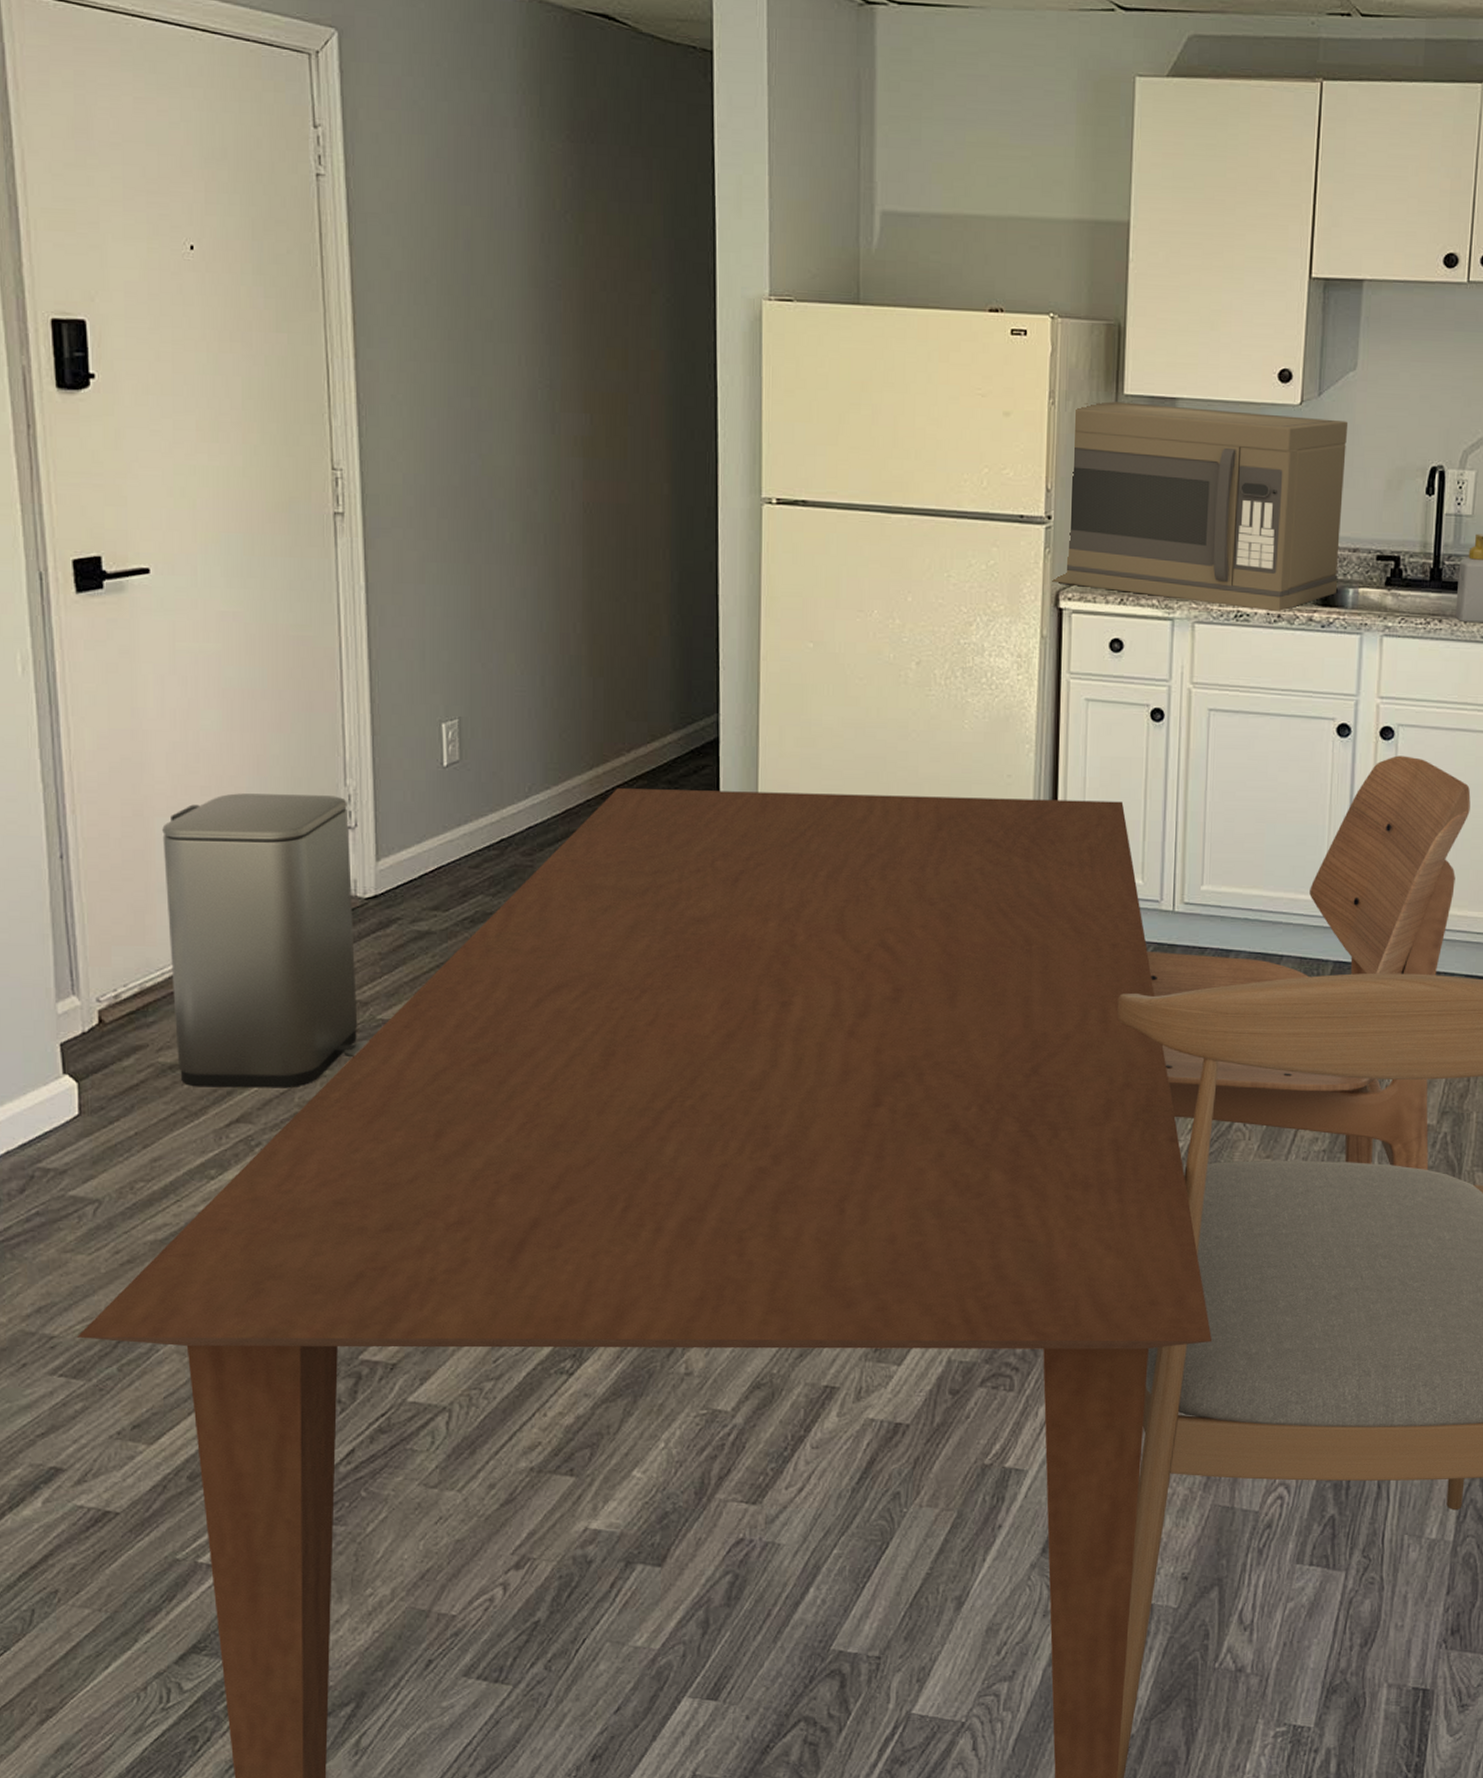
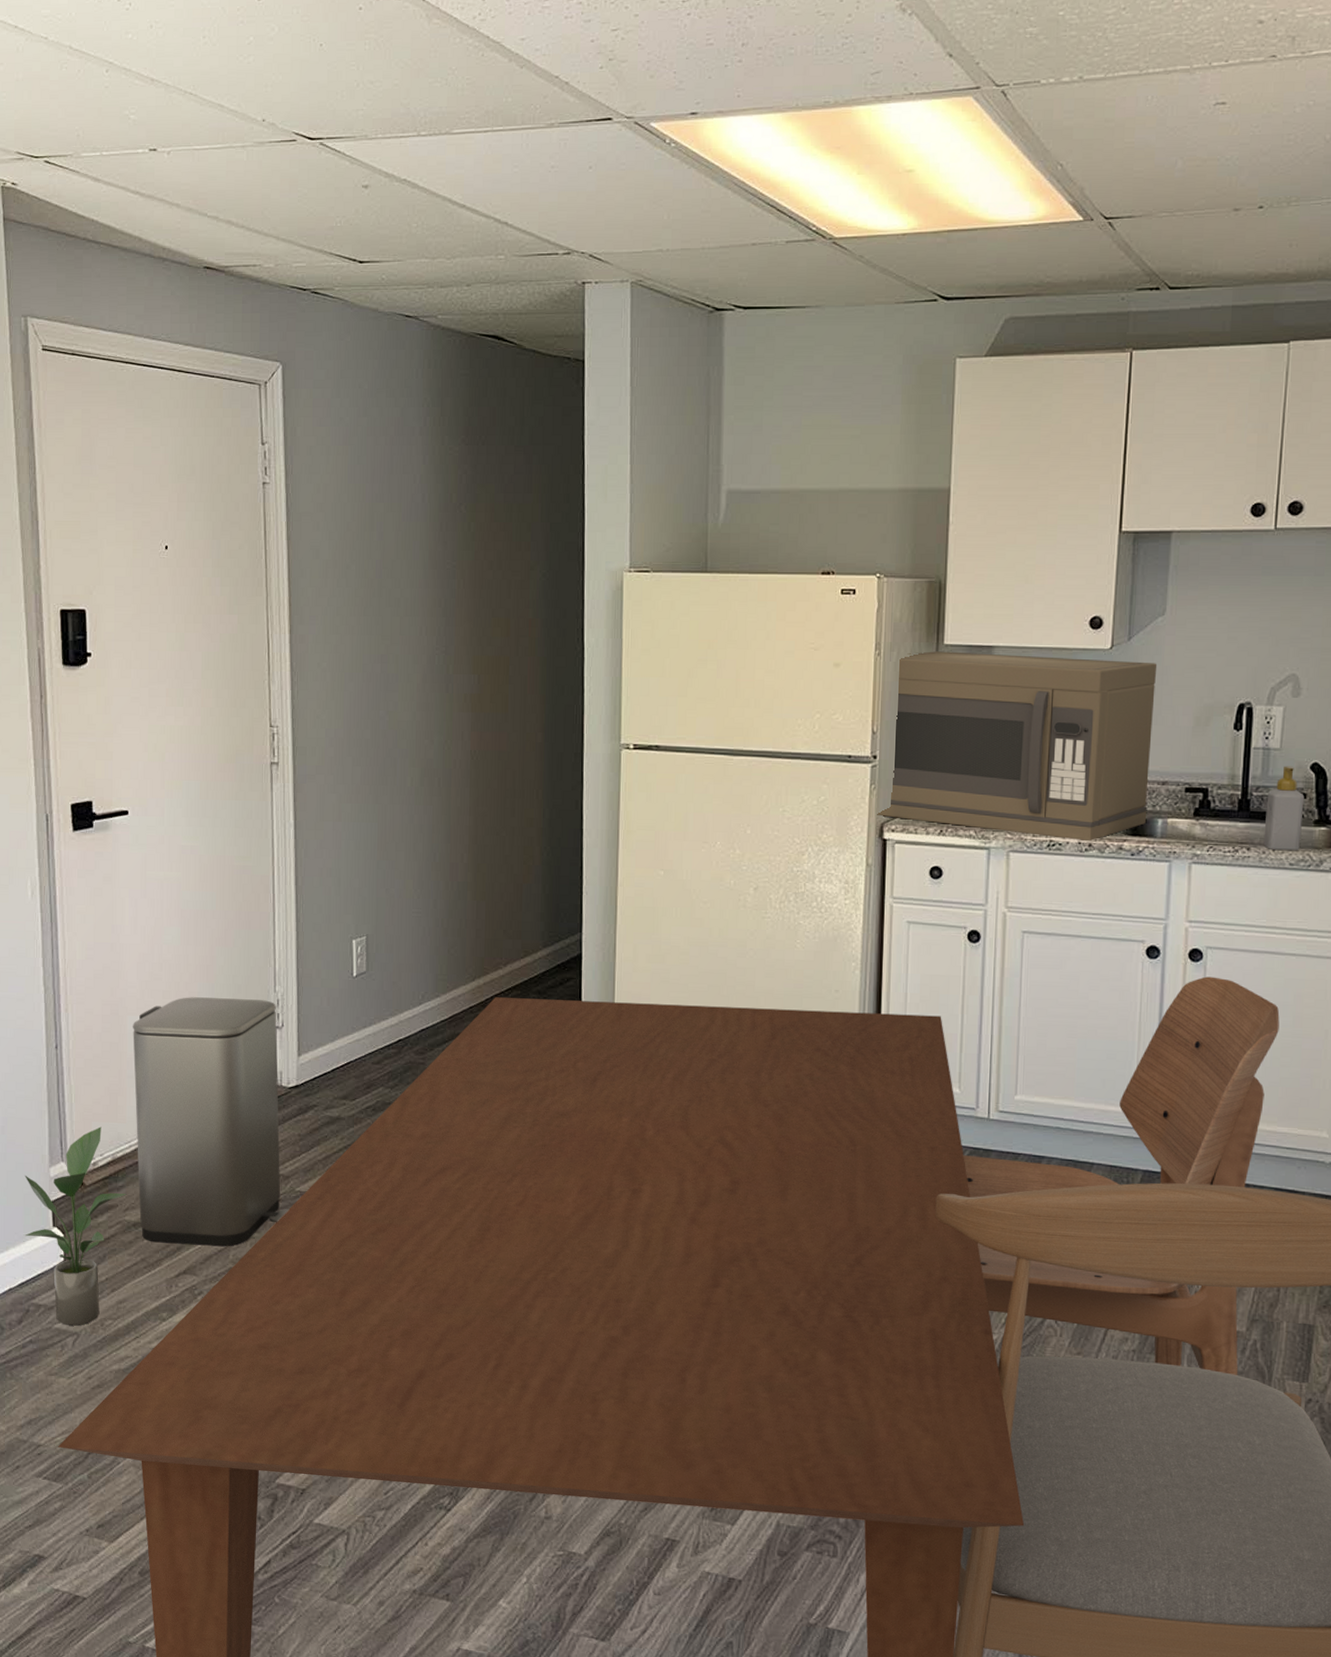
potted plant: none [23,951,160,1192] -> present [25,1127,127,1326]

